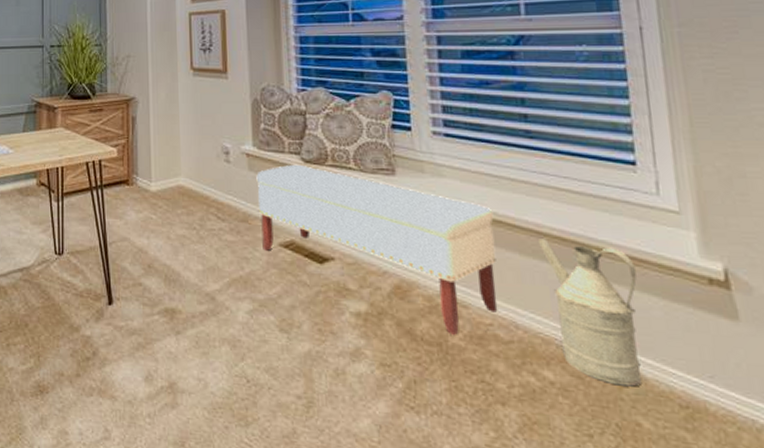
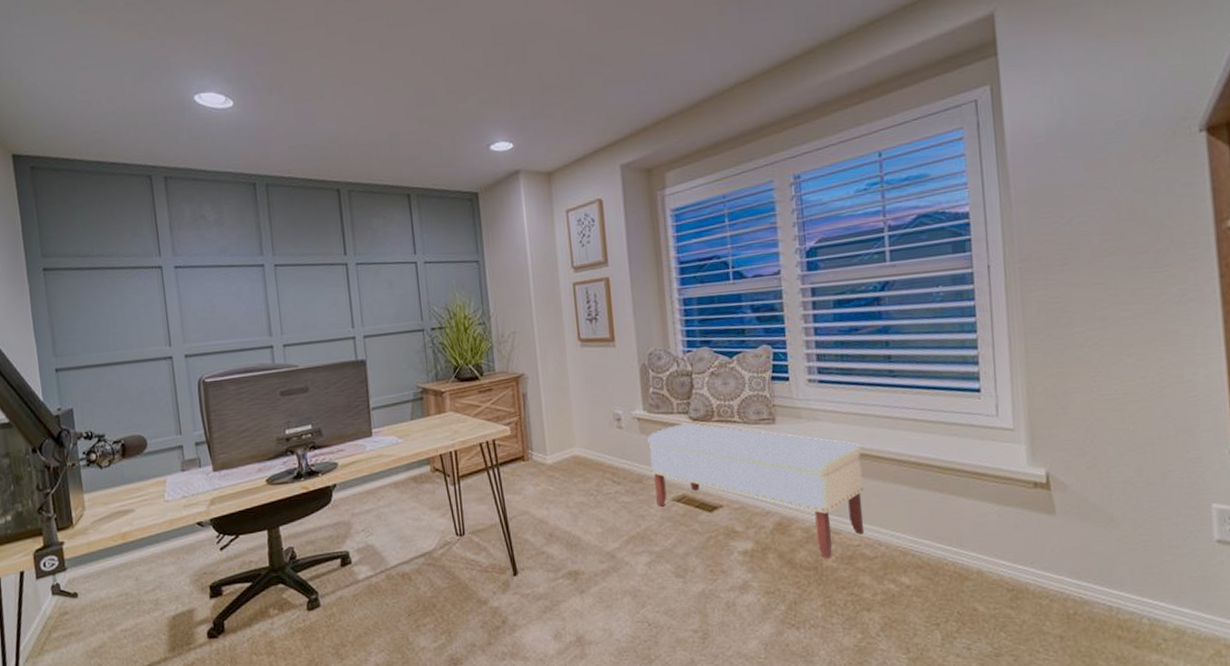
watering can: present [537,237,642,387] -> none [898,464,979,581]

